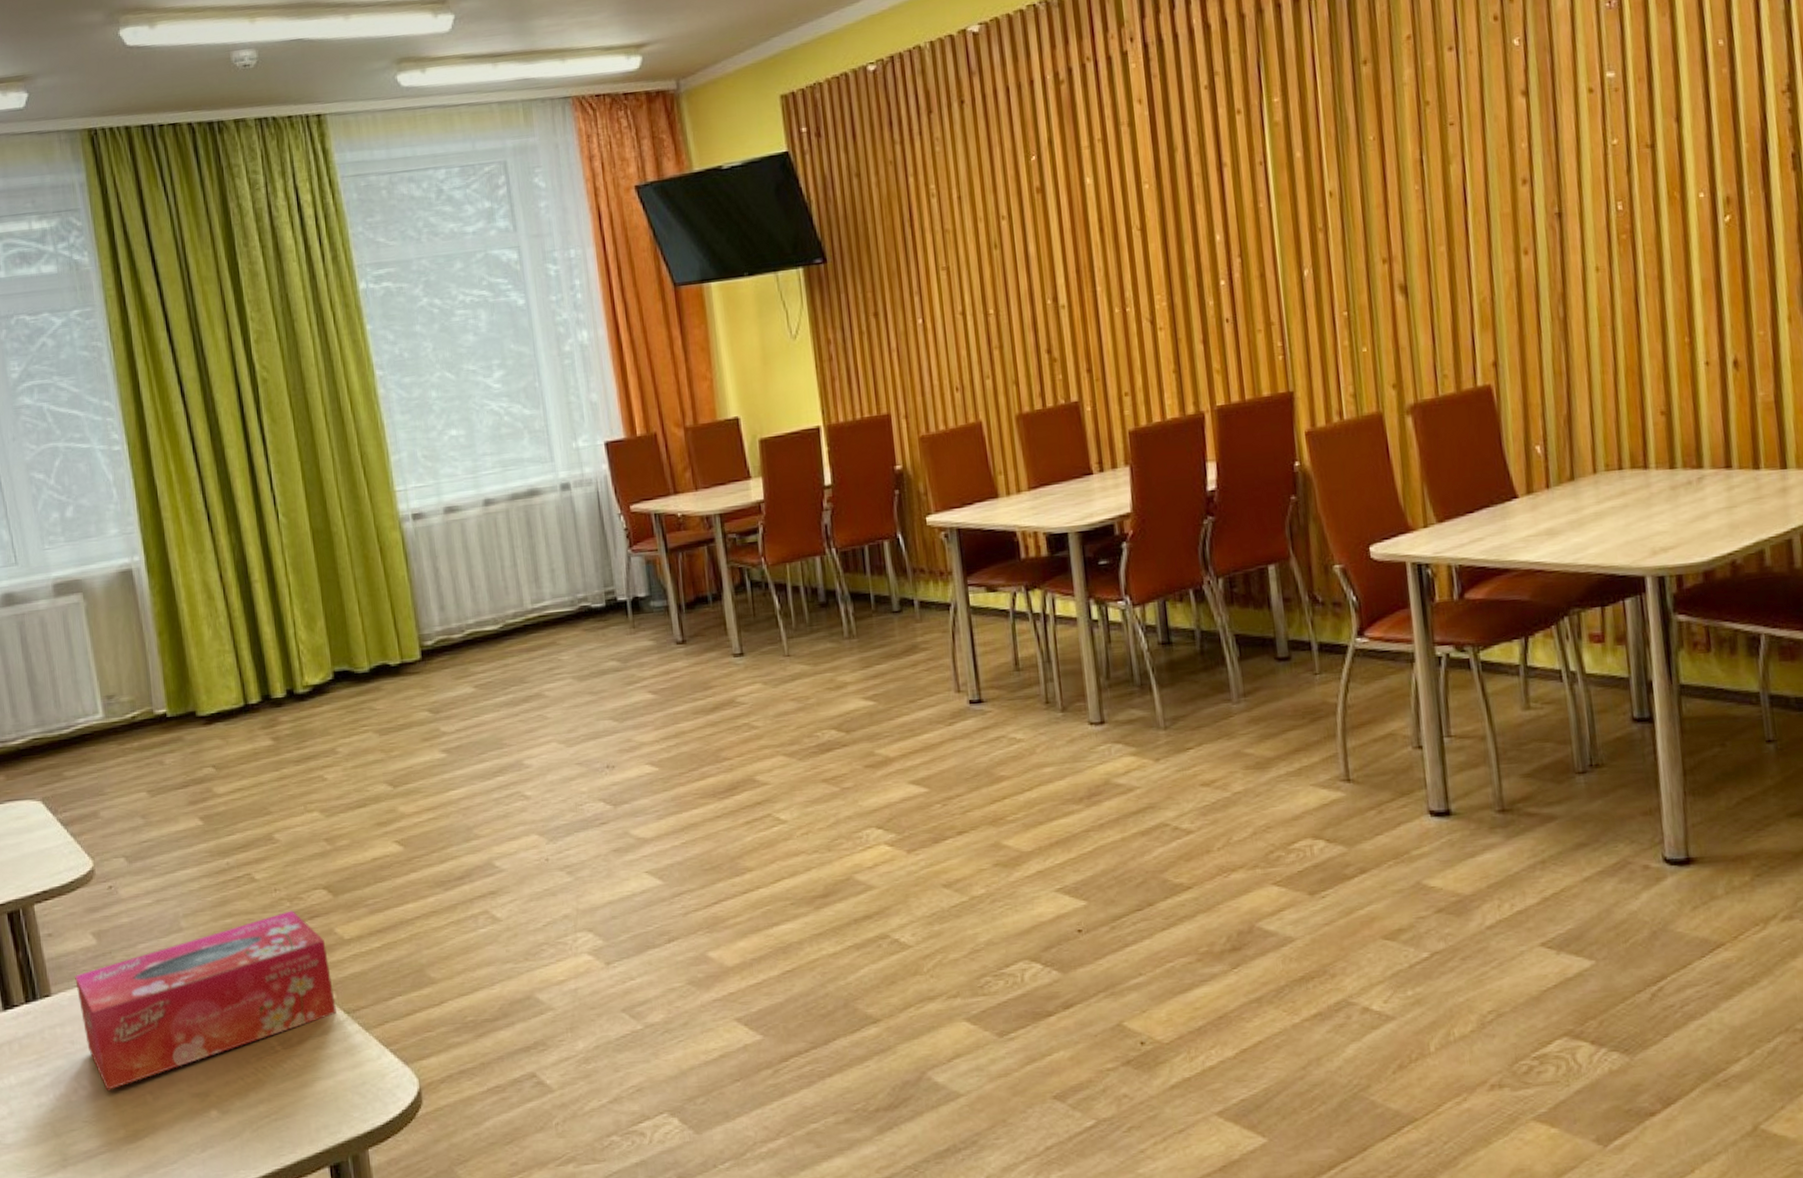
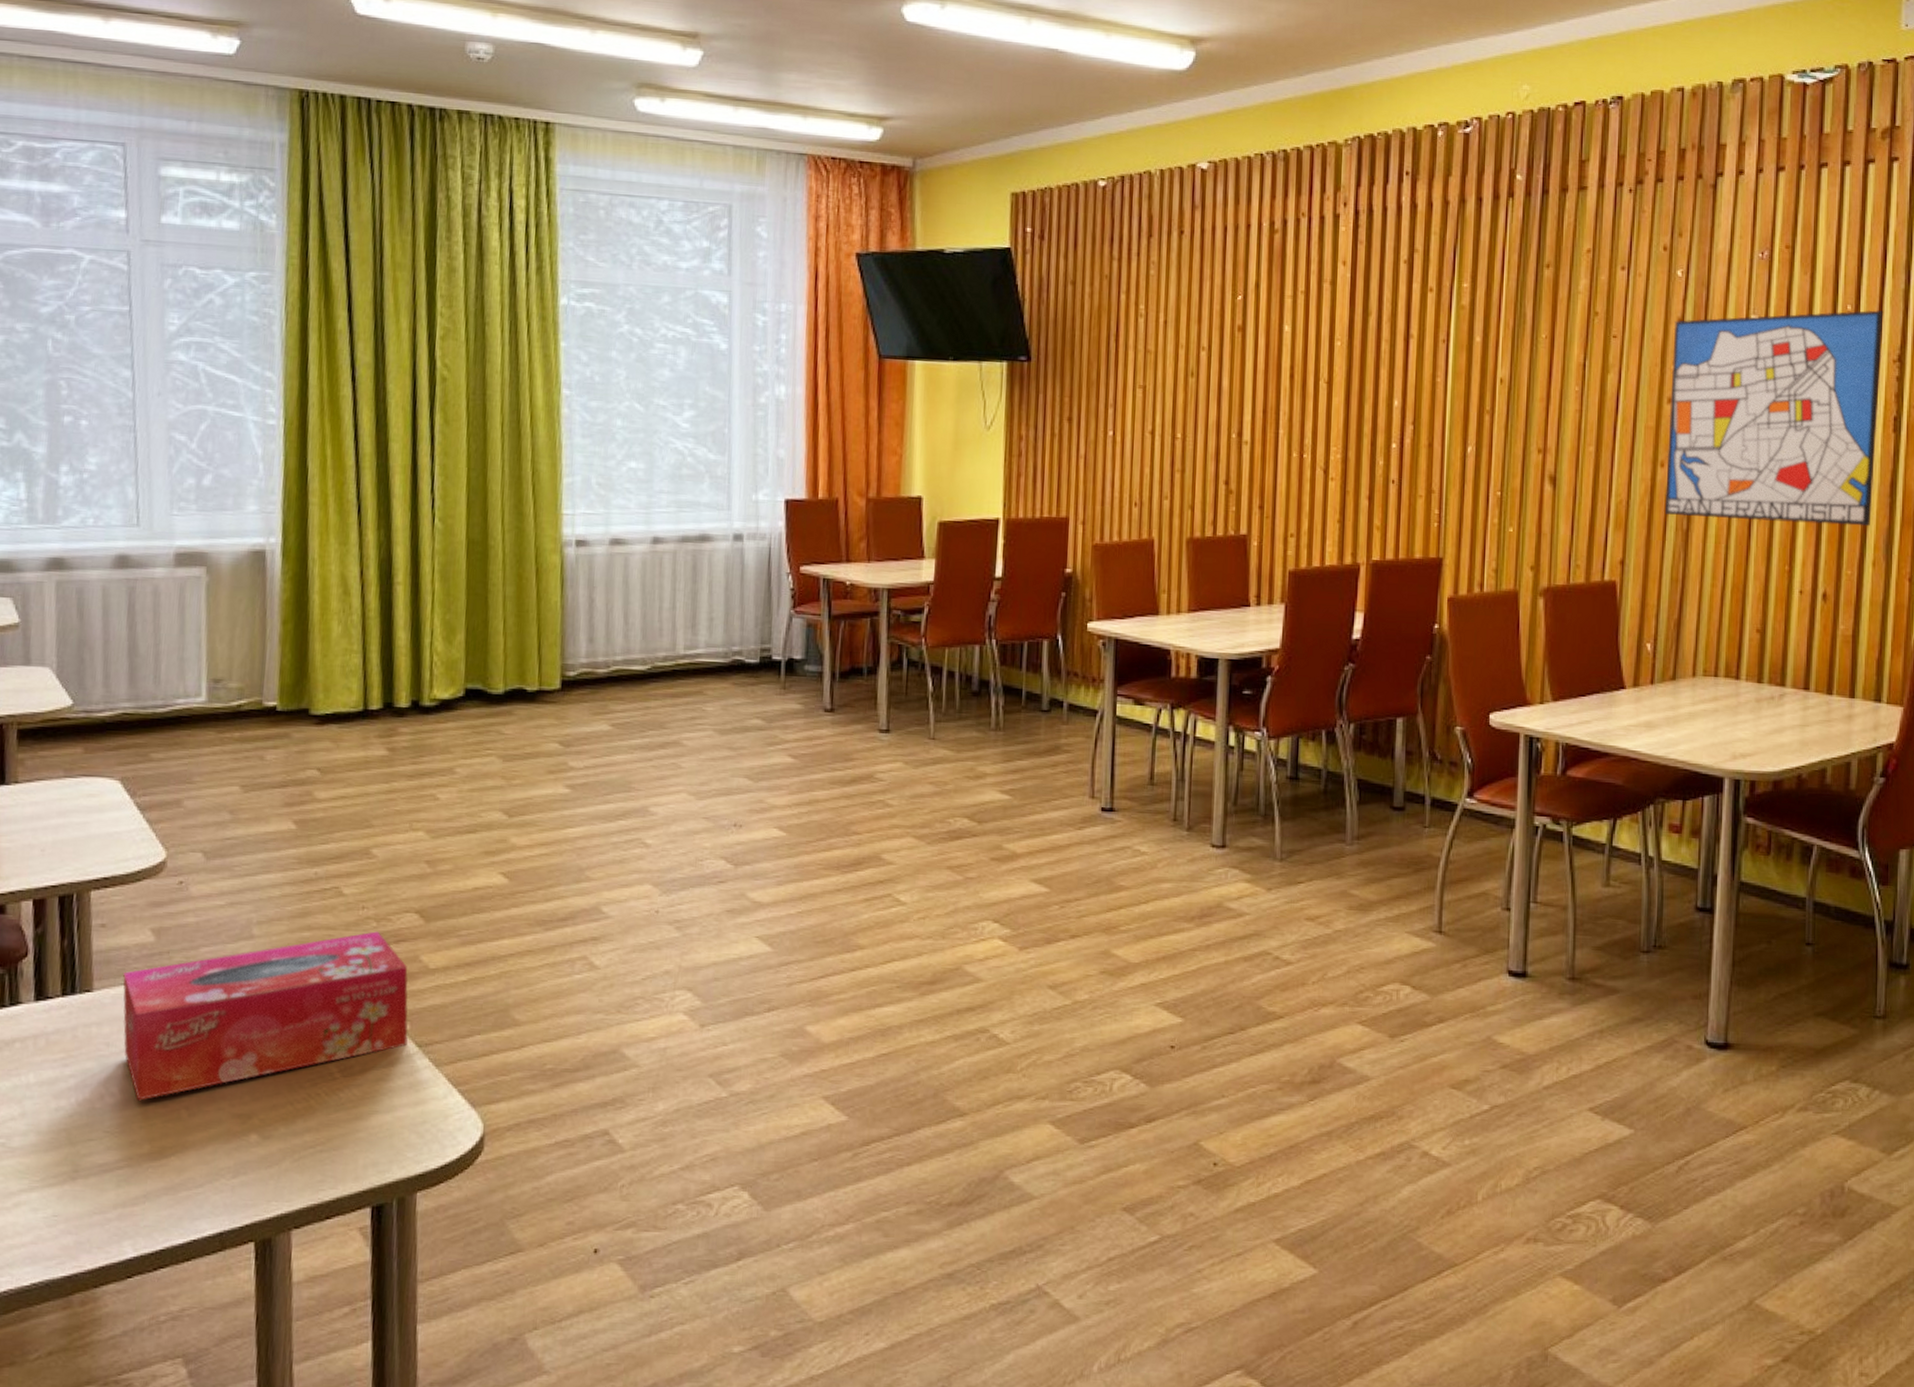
wall art: none [1517,38,1780,304] -> present [1665,310,1884,527]

